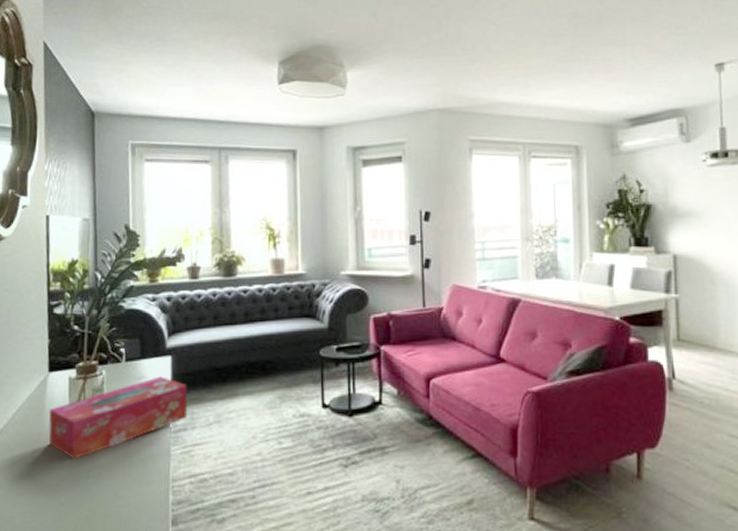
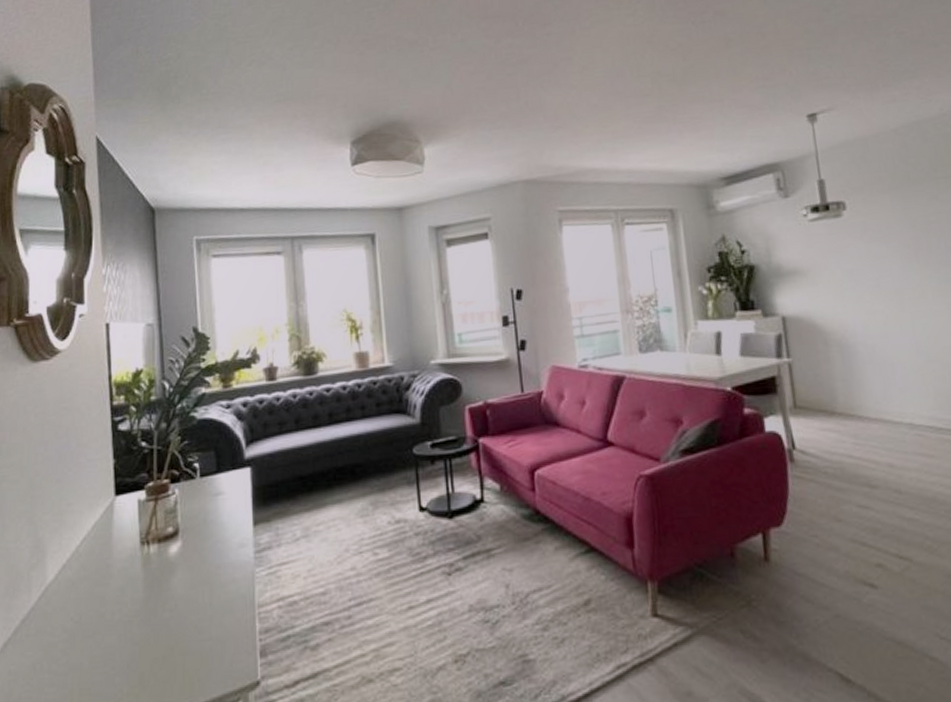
tissue box: present [49,376,188,459] -> none [117,491,272,592]

